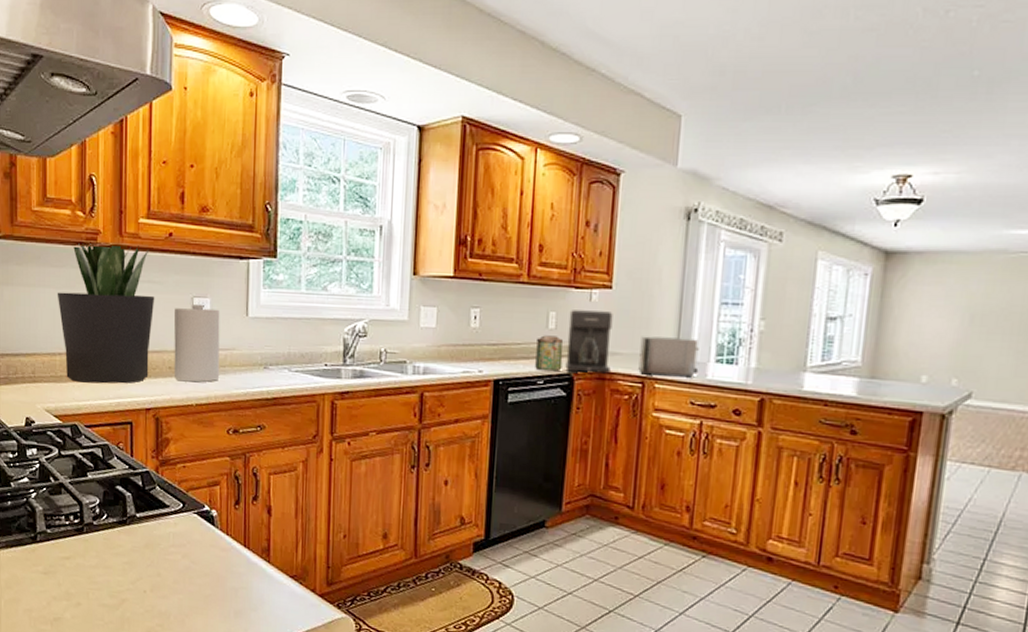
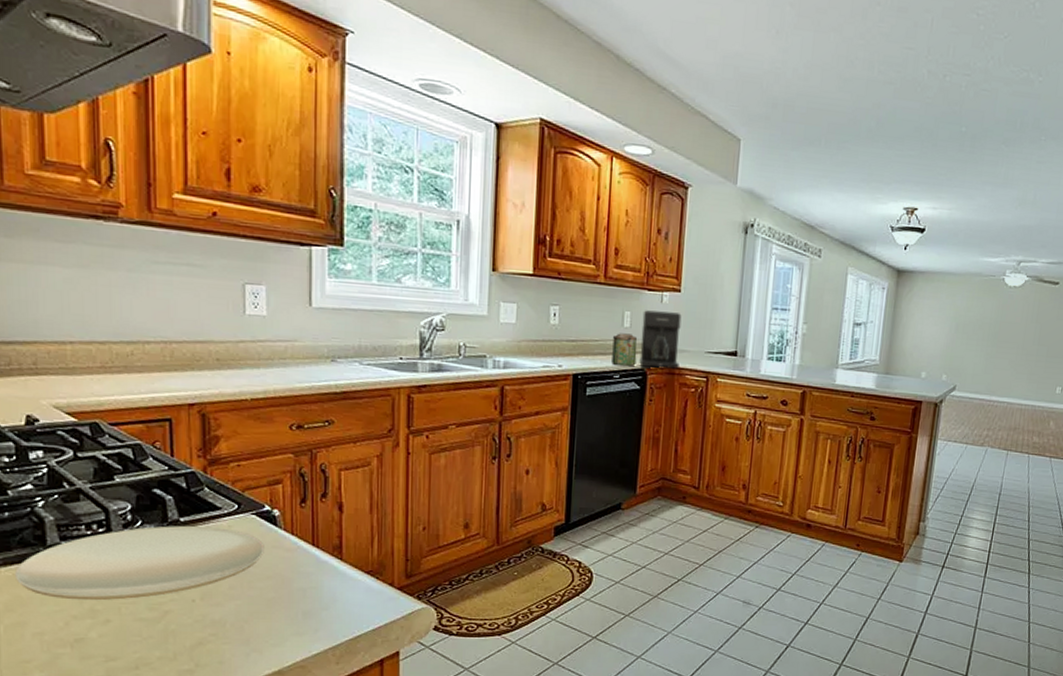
plate: none [14,520,204,586] -> present [15,525,265,601]
planter: present [57,243,155,385] -> none [64,216,197,378]
paper towel holder: present [173,305,220,383] -> none [222,292,278,376]
toaster: present [638,336,699,378] -> none [703,335,754,373]

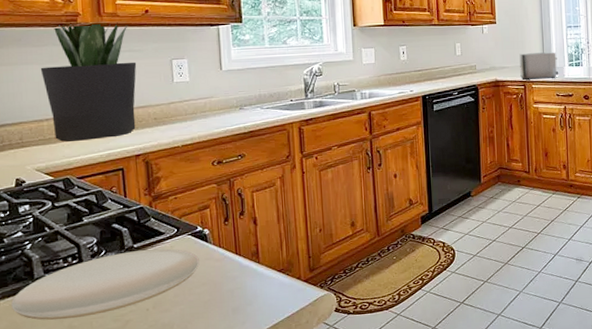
planter: none [64,216,197,378] -> present [40,22,137,142]
canister: present [612,333,637,367] -> none [449,60,469,86]
coffee maker: present [639,310,682,369] -> none [469,39,502,84]
toaster: none [703,335,754,373] -> present [519,52,559,80]

